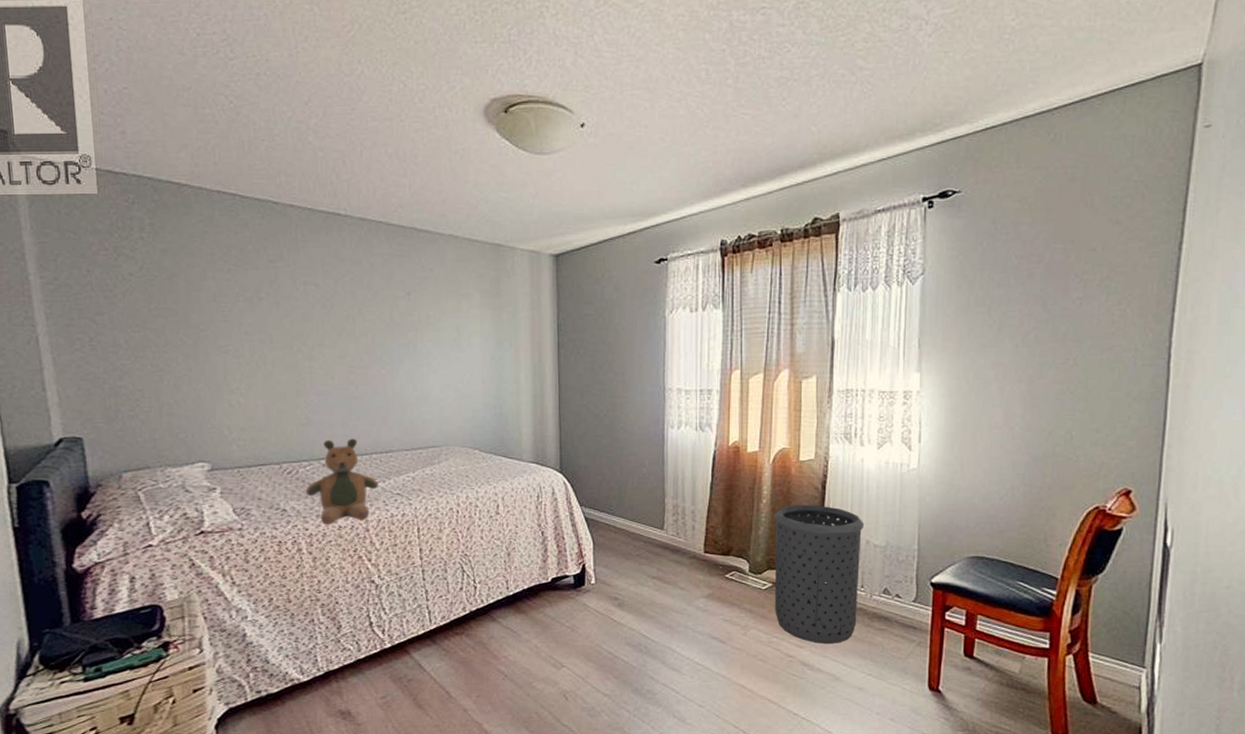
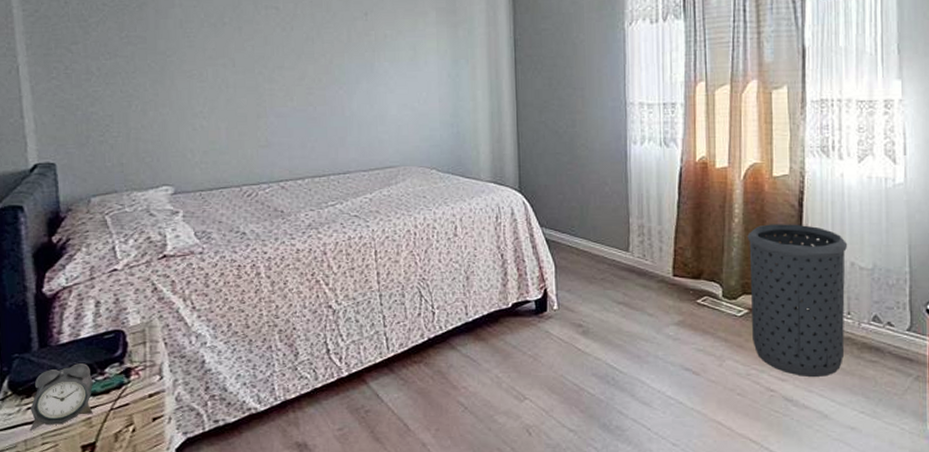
alarm clock: none [64,638,131,704] -> present [29,363,93,430]
teddy bear: present [305,438,379,525] -> none [264,160,336,249]

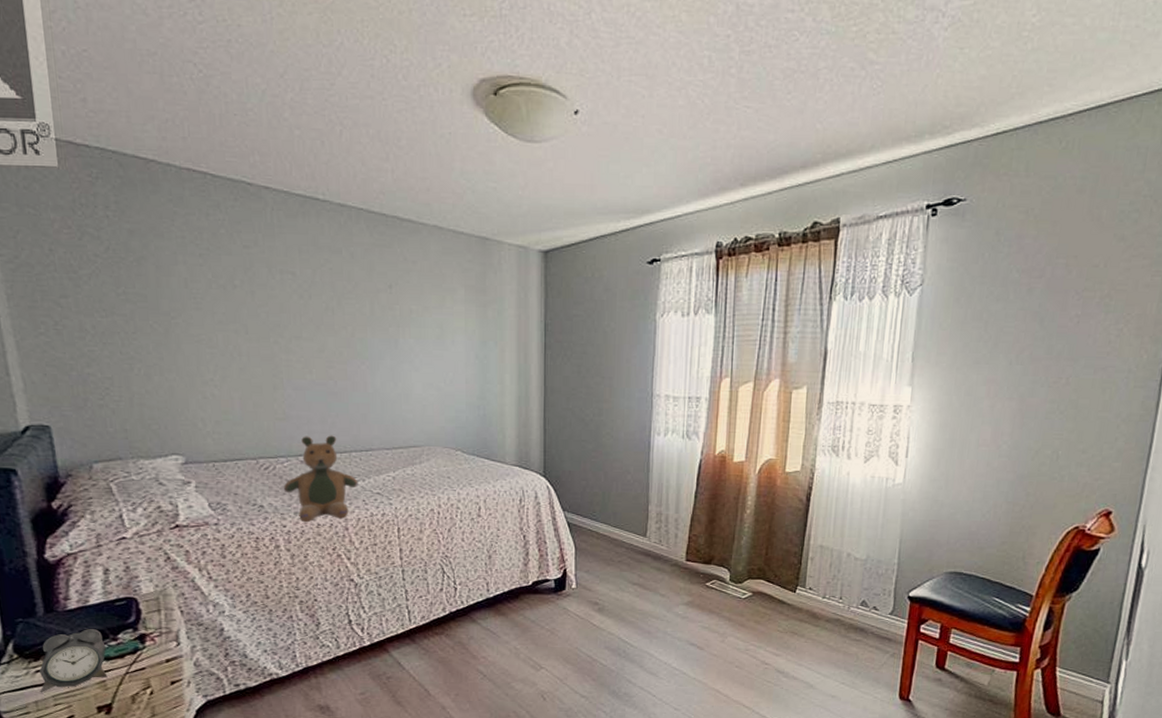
teddy bear: none [264,160,336,249] -> present [283,435,358,523]
laundry basket: present [747,224,848,377] -> none [753,516,847,653]

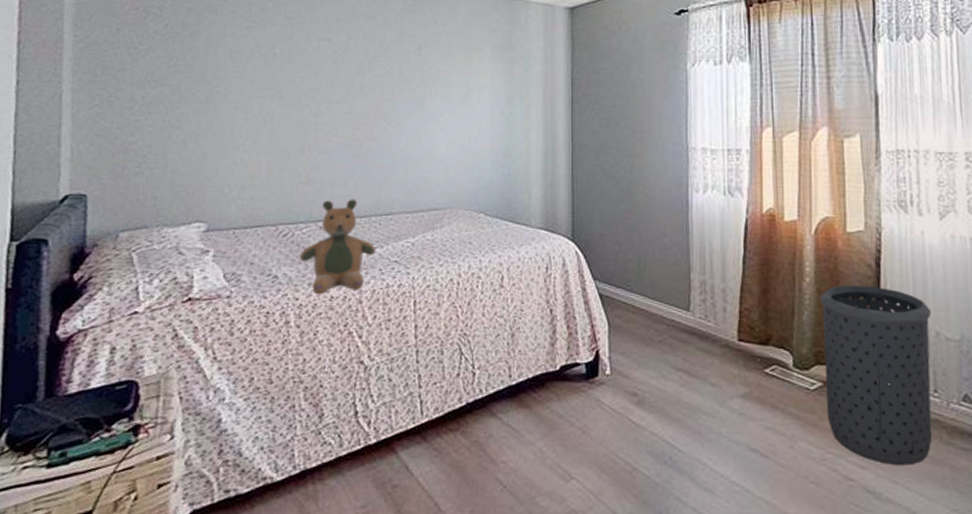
alarm clock: present [39,629,108,692] -> none [22,417,98,494]
laundry basket: none [753,516,847,653] -> present [820,285,932,465]

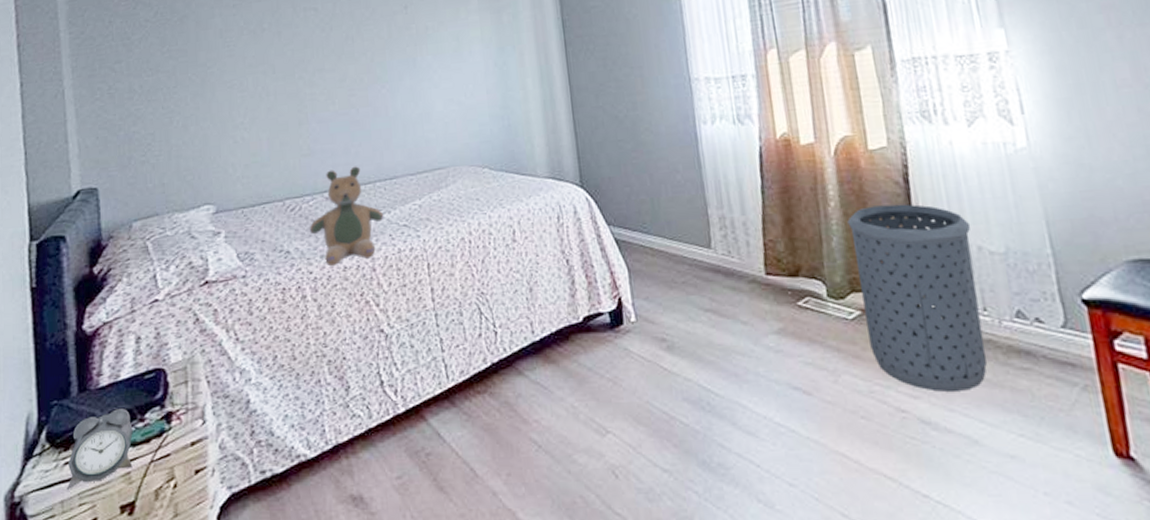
alarm clock: none [22,417,98,494] -> present [67,409,133,489]

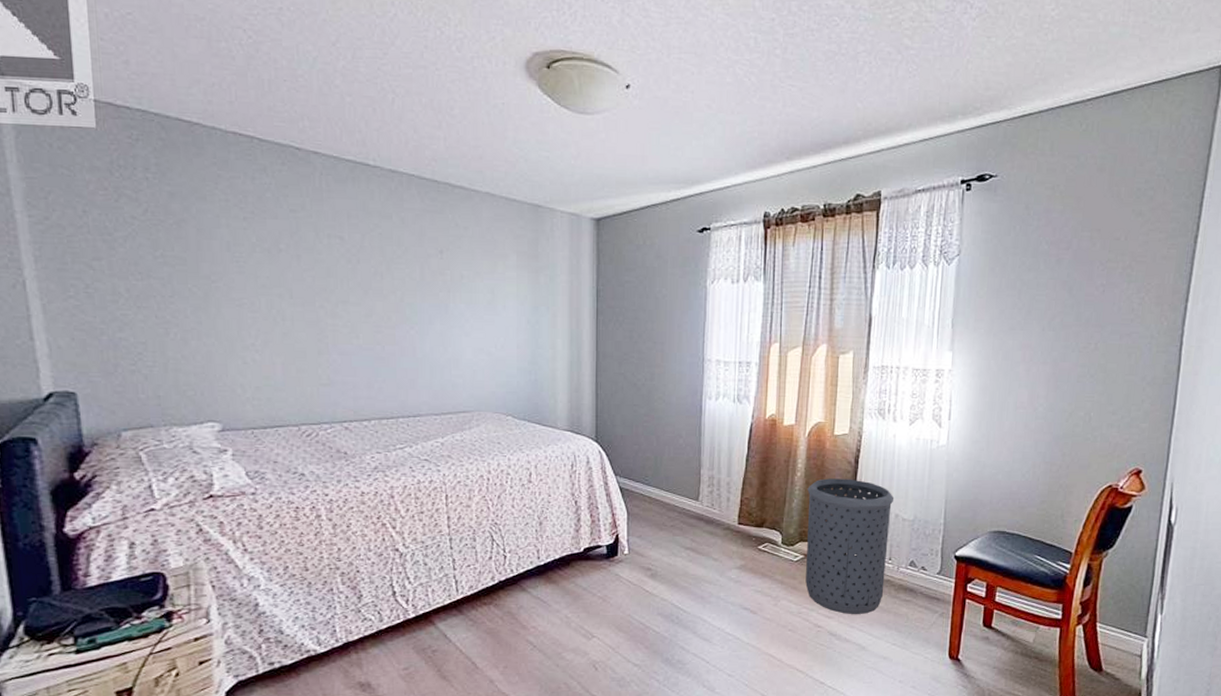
alarm clock: present [67,409,133,489] -> none [52,607,129,677]
teddy bear: present [309,166,384,267] -> none [326,401,405,491]

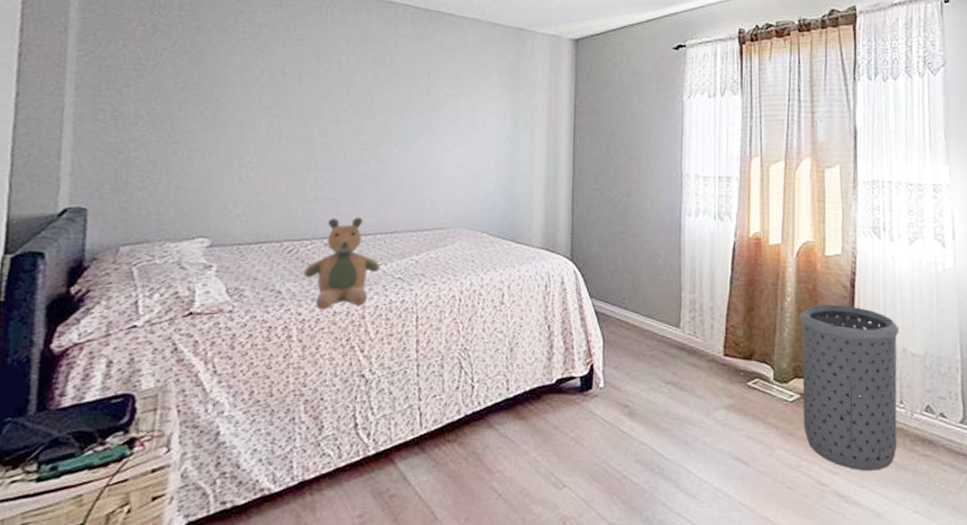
teddy bear: none [326,401,405,491] -> present [303,217,380,311]

